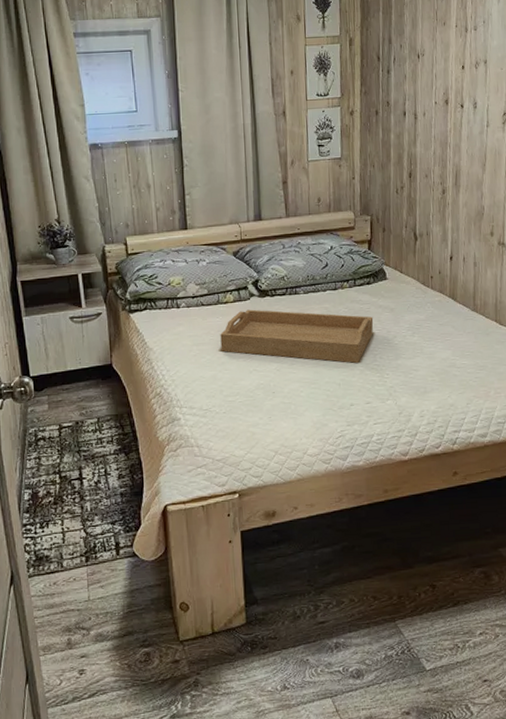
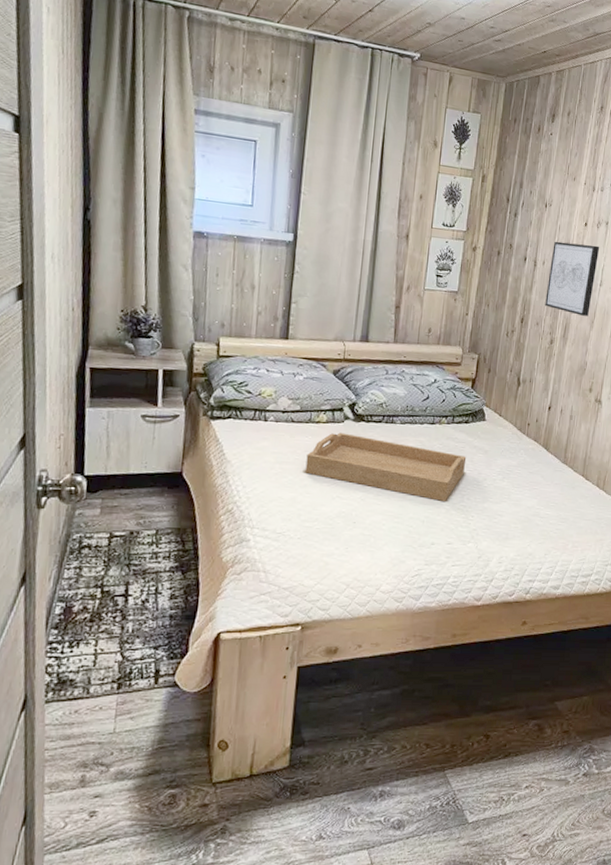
wall art: none [431,86,482,161] -> present [545,241,600,316]

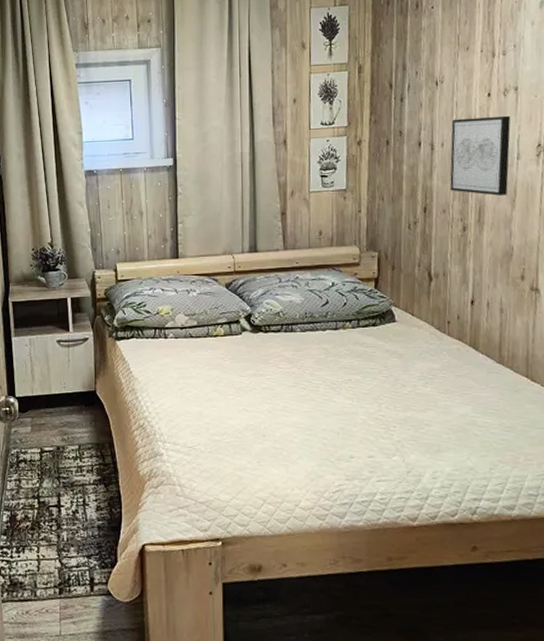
serving tray: present [305,432,467,501] -> none [208,345,379,411]

